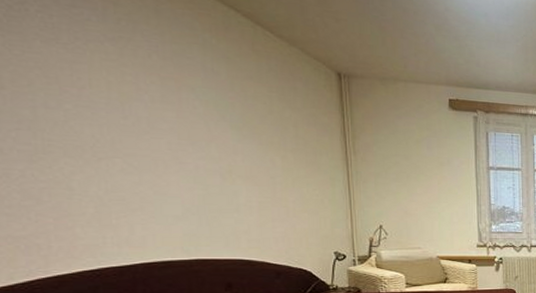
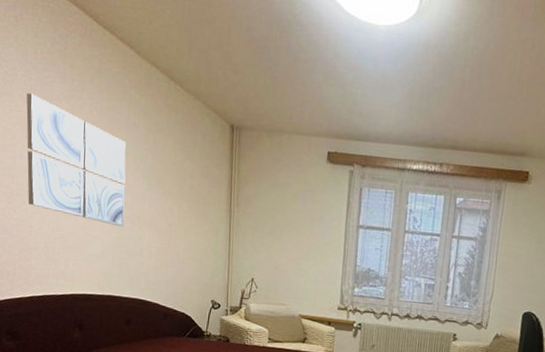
wall art: none [47,32,212,183] -> present [26,93,126,228]

